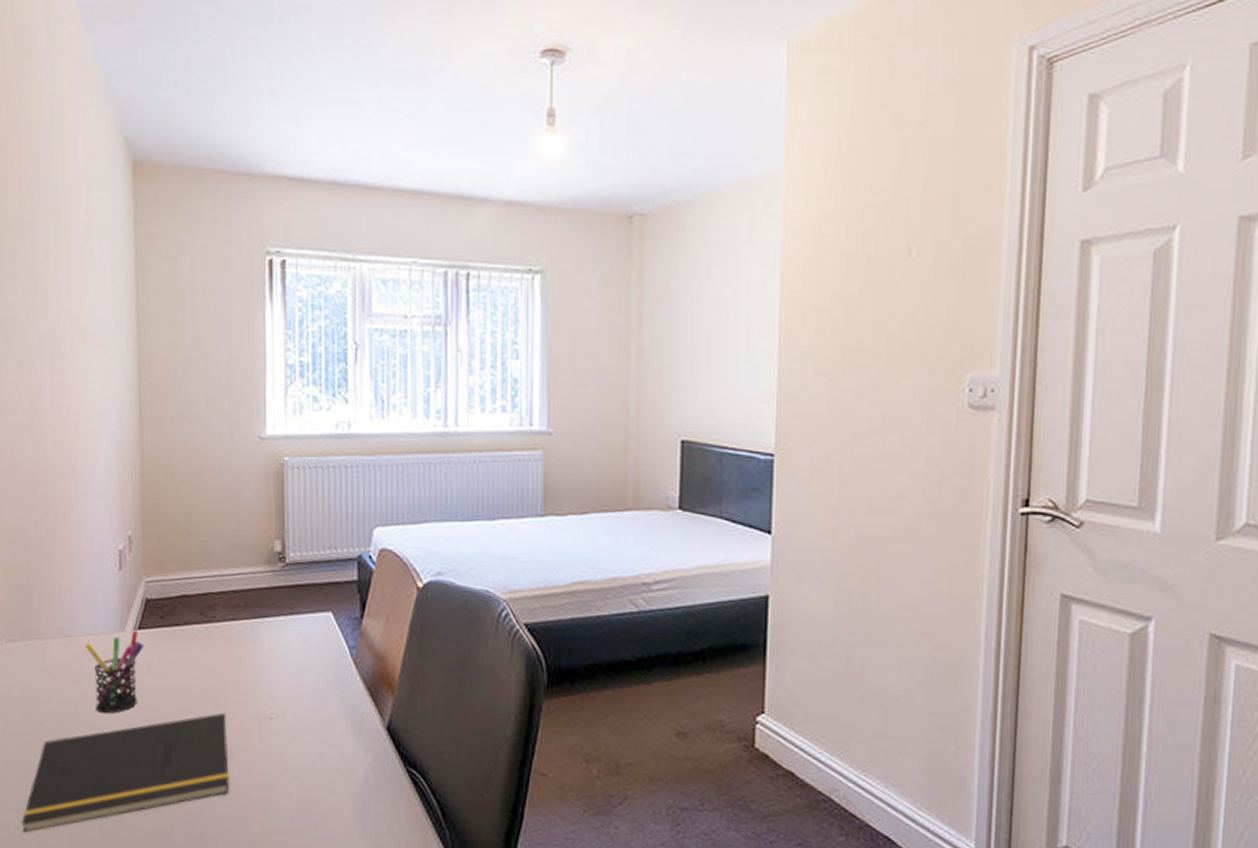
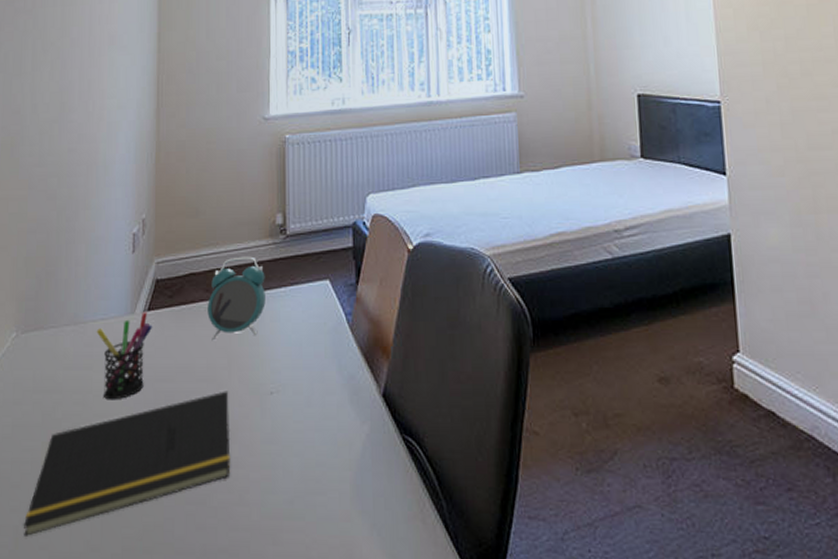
alarm clock: none [202,582,264,664] -> present [208,256,266,341]

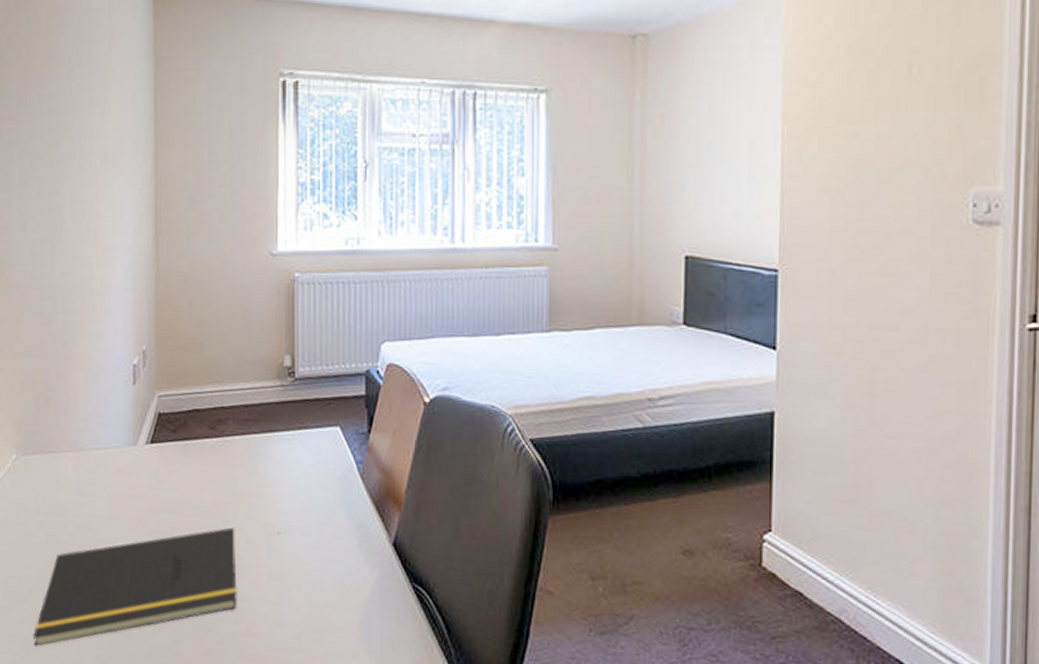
pen holder: present [96,312,153,400] -> none [98,444,156,528]
alarm clock: present [208,256,266,341] -> none [212,396,273,478]

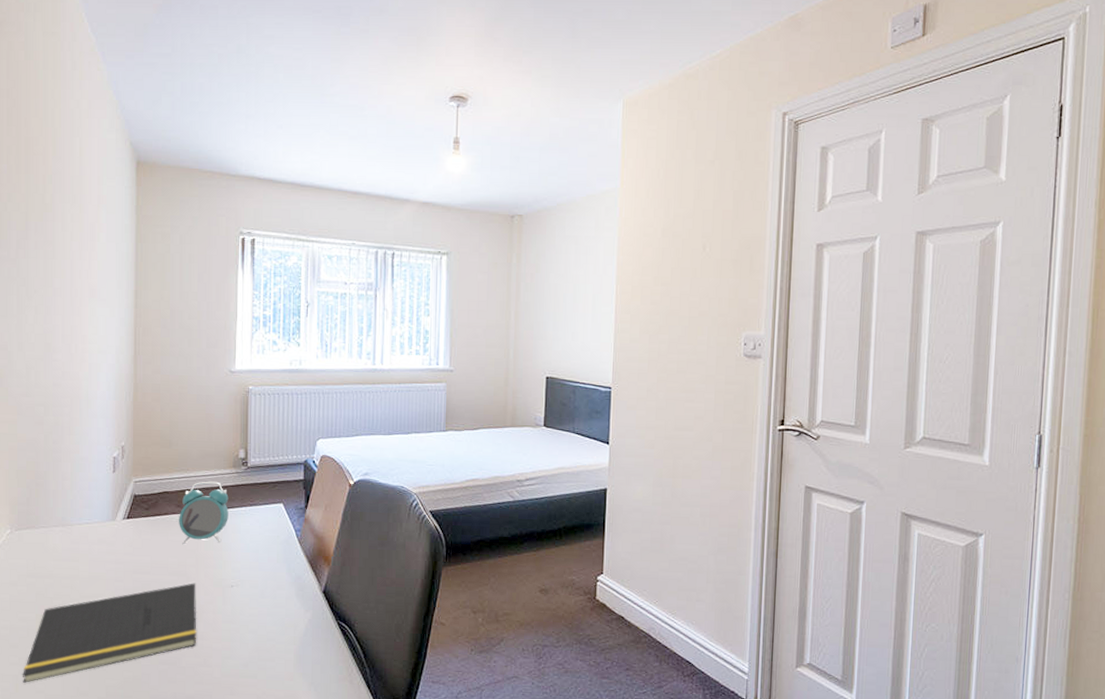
alarm clock: none [212,396,273,478] -> present [179,481,229,545]

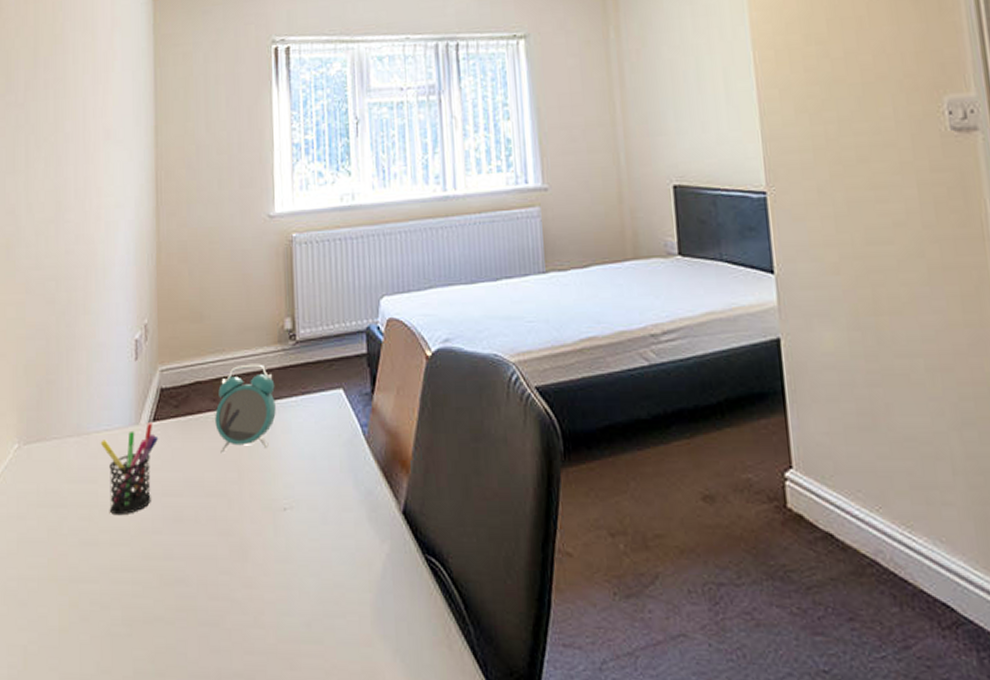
notepad: present [23,583,197,683] -> none [33,506,244,656]
pen holder: none [82,520,132,586] -> present [100,423,159,516]

